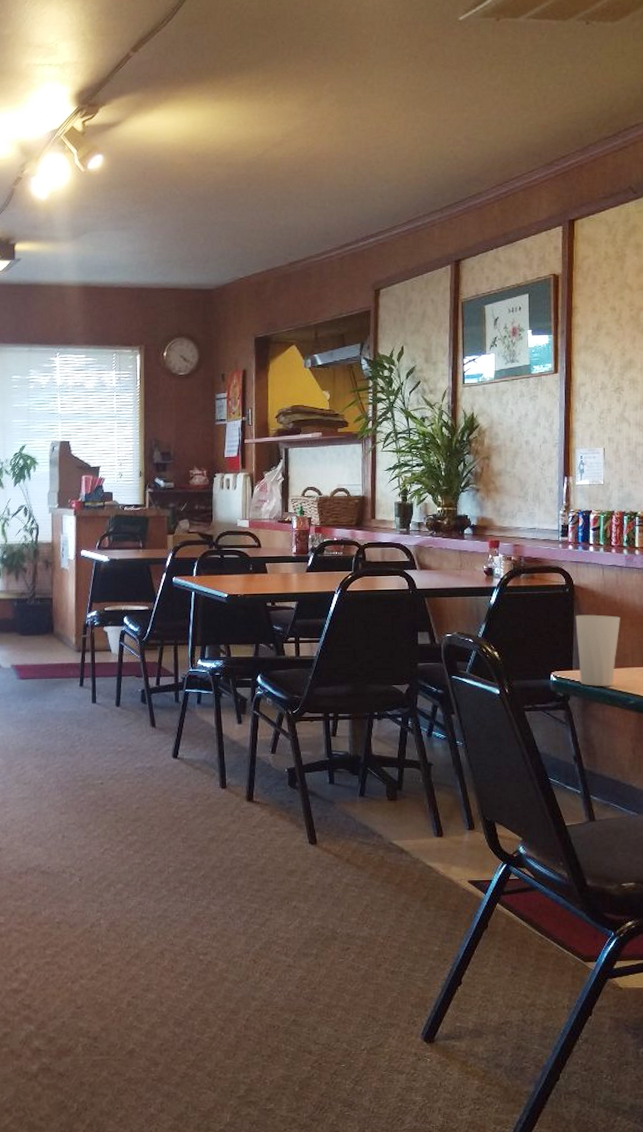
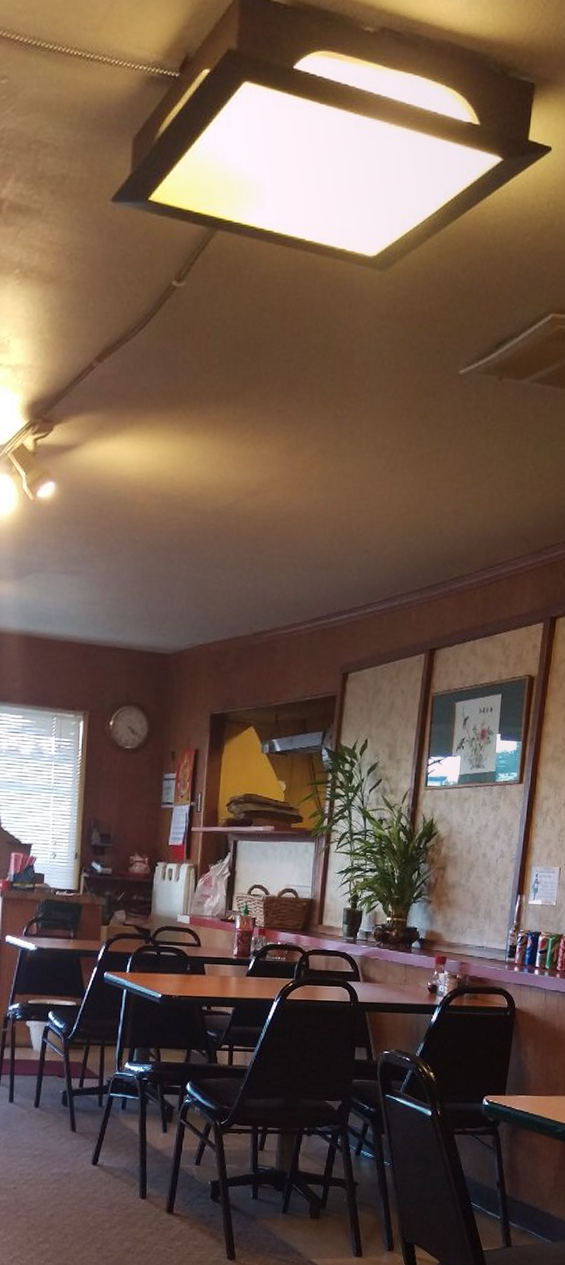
cup: present [575,614,620,686] -> none [511,1039,557,1114]

